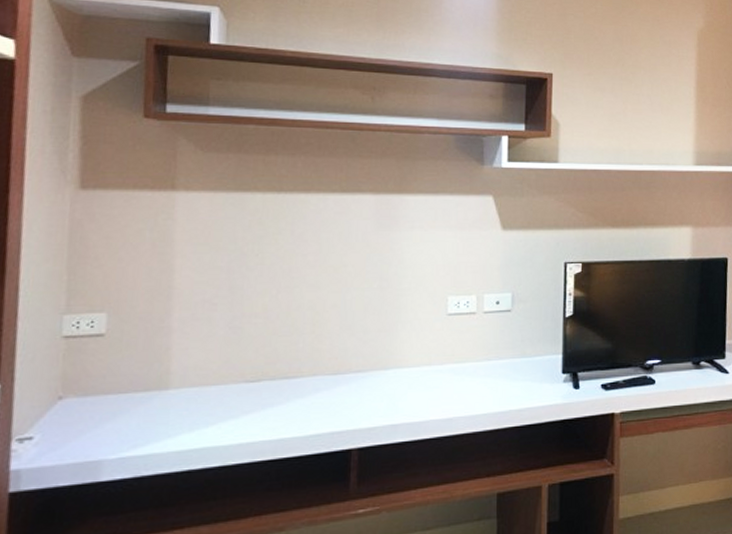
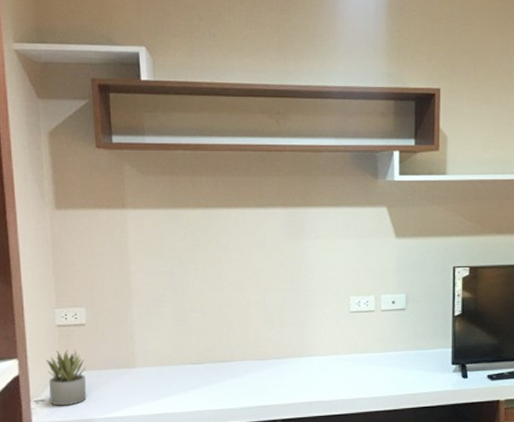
succulent plant: none [40,367,100,445] -> present [46,349,87,406]

